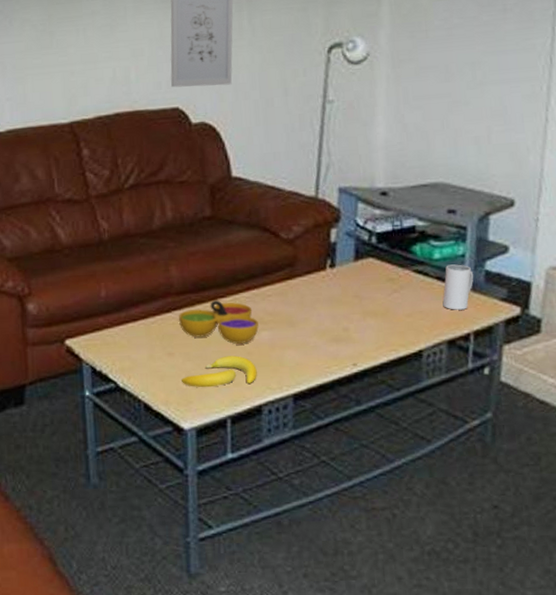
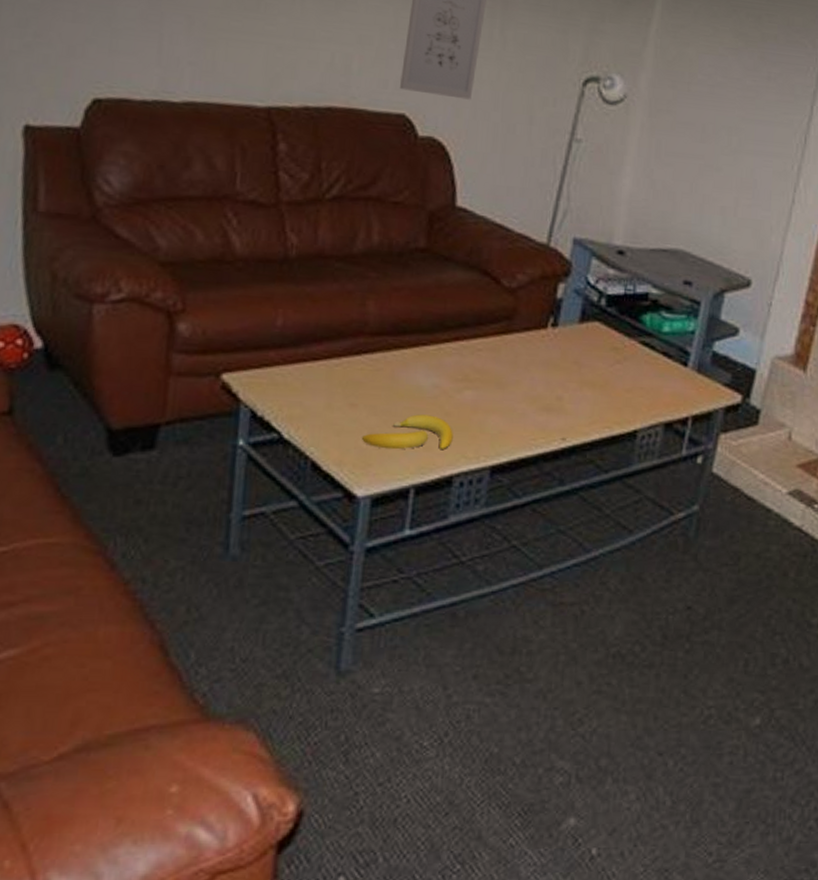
decorative bowl: present [179,299,259,344] -> none [369,346,463,402]
mug: present [442,264,474,310] -> none [665,340,701,391]

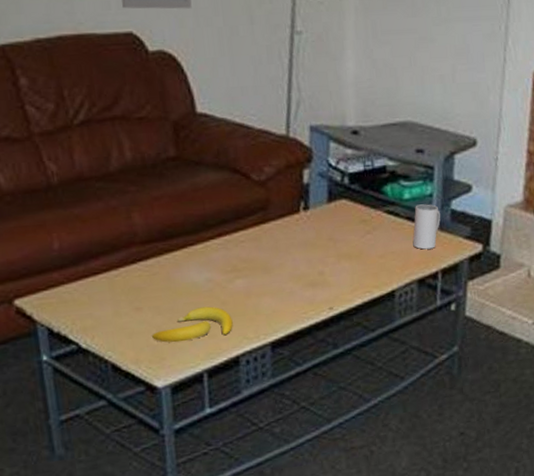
mug: none [665,340,701,391] -> present [413,204,441,250]

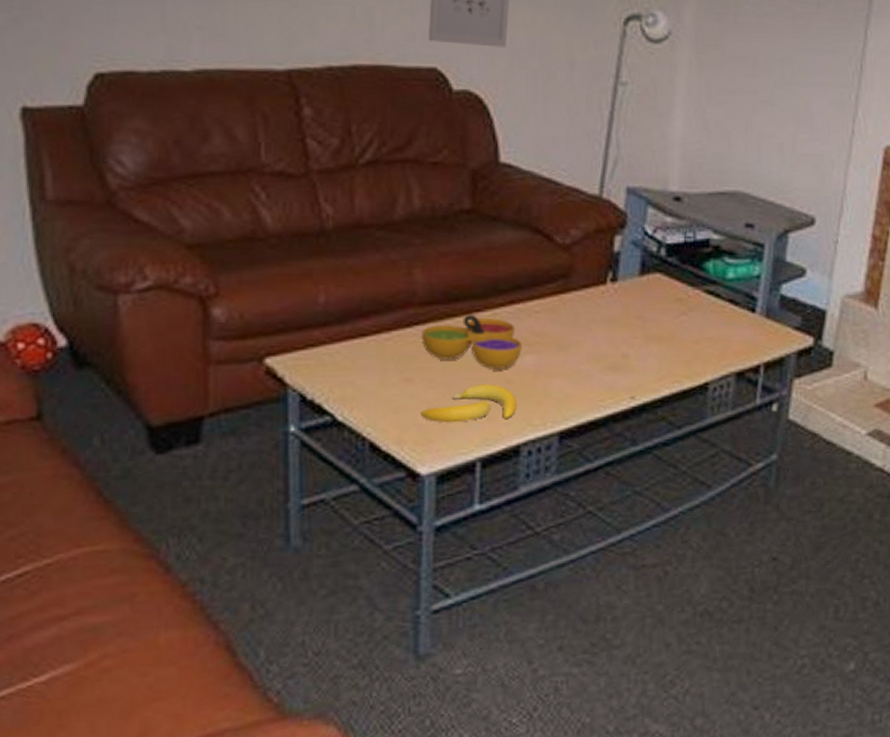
decorative bowl: none [145,247,233,294] -> present [422,313,522,369]
mug: present [413,204,441,250] -> none [733,286,768,338]

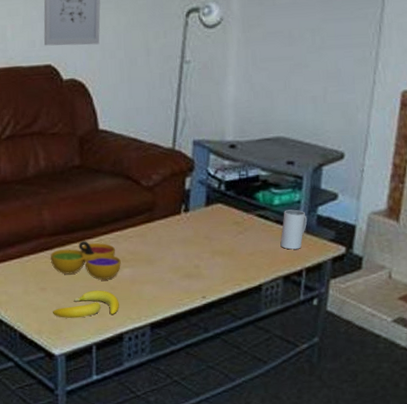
mug: none [733,286,768,338] -> present [280,209,308,250]

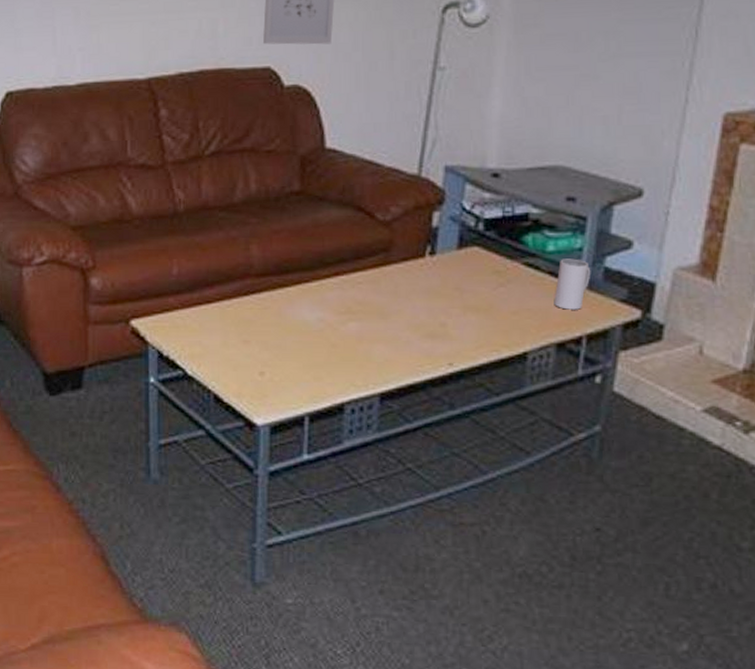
decorative bowl: present [50,240,121,280] -> none [258,283,346,334]
banana: present [52,290,119,319] -> none [256,347,341,381]

